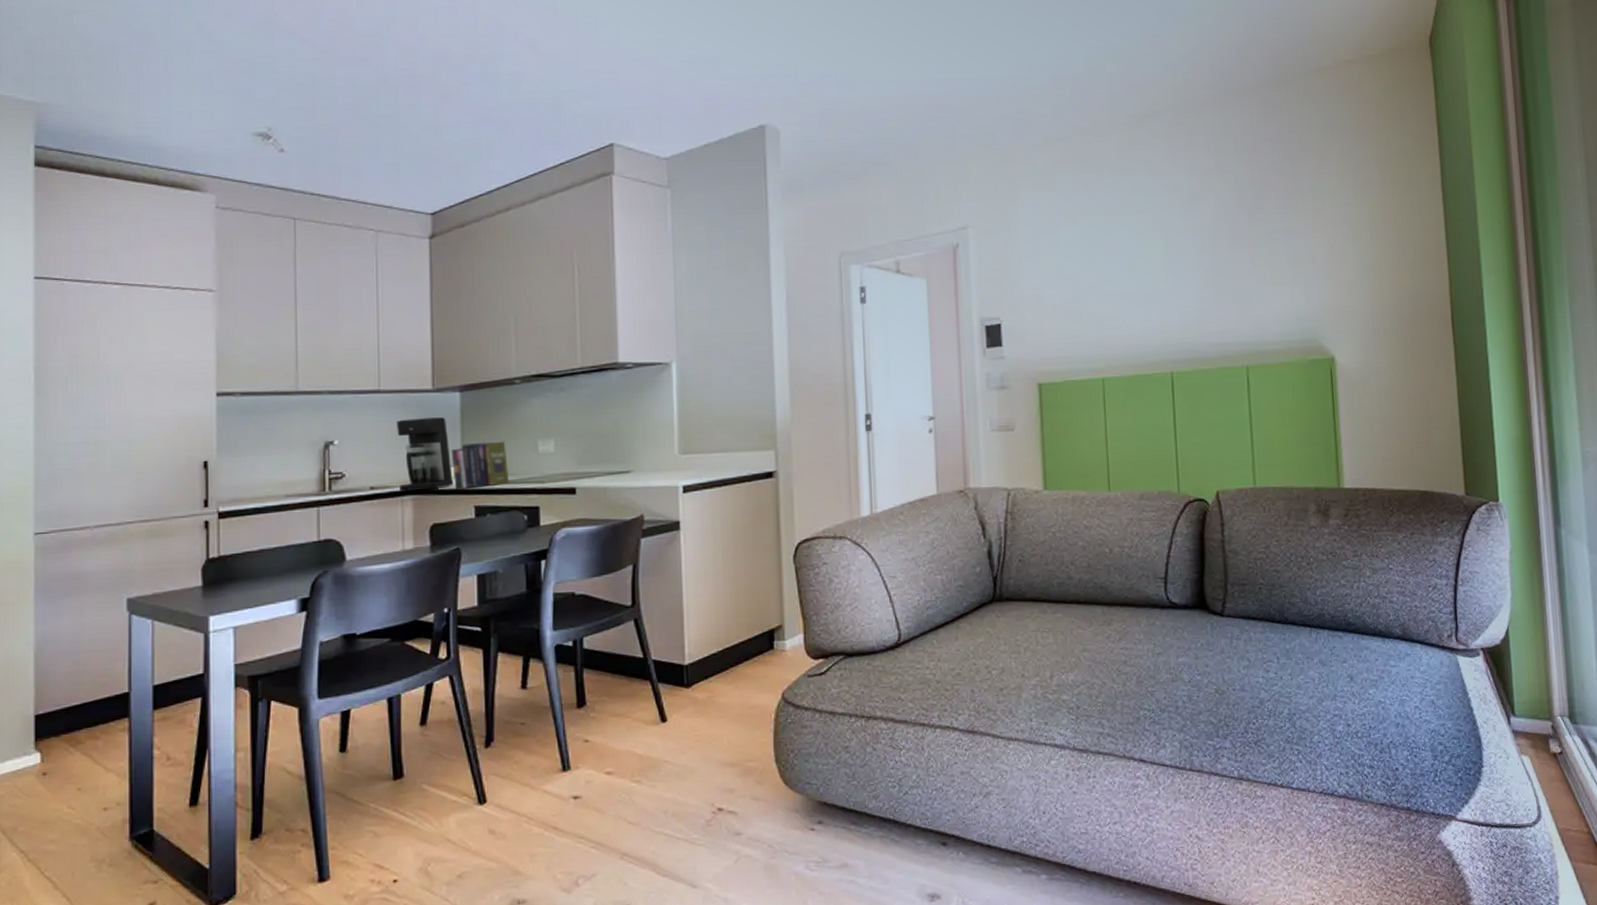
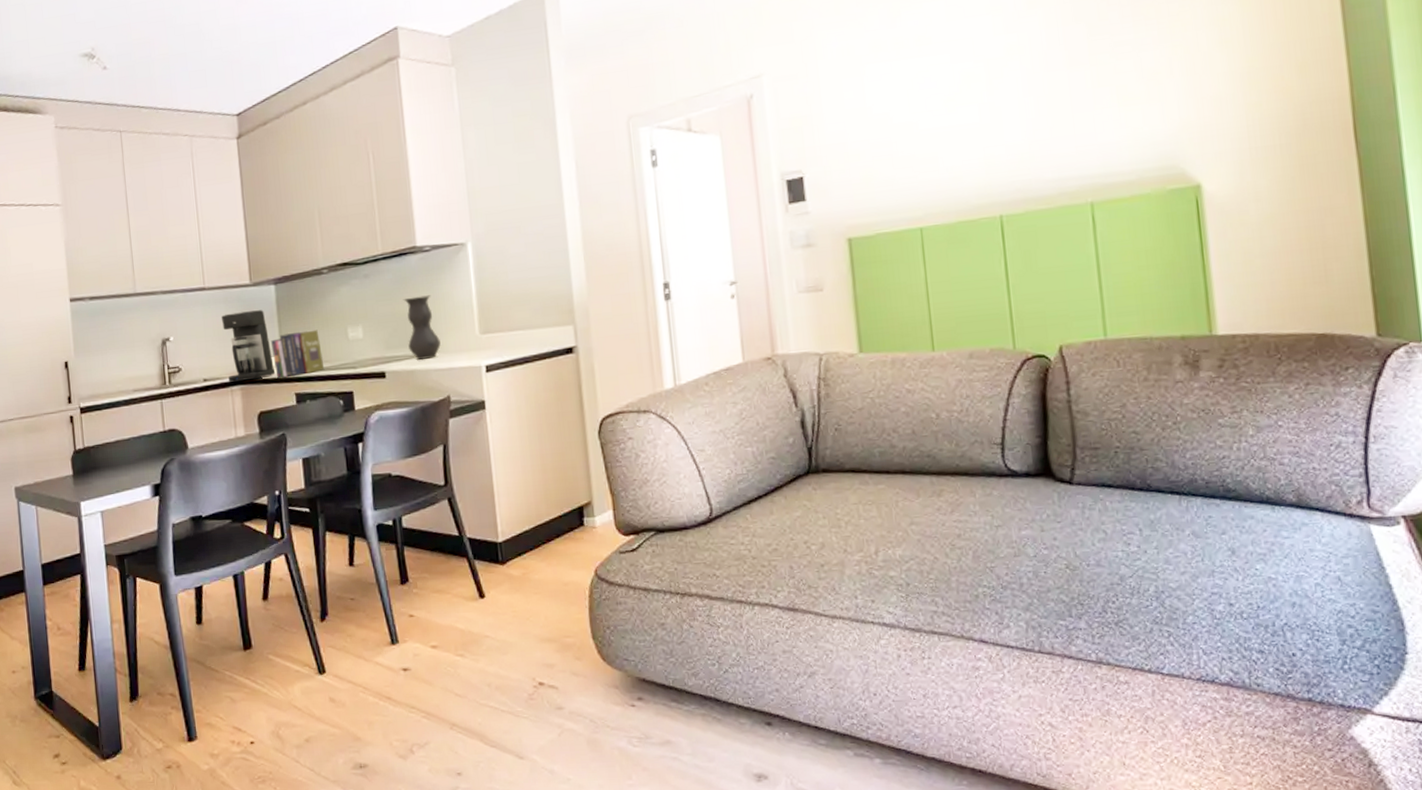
vase: none [600,412,637,478] -> present [403,295,441,361]

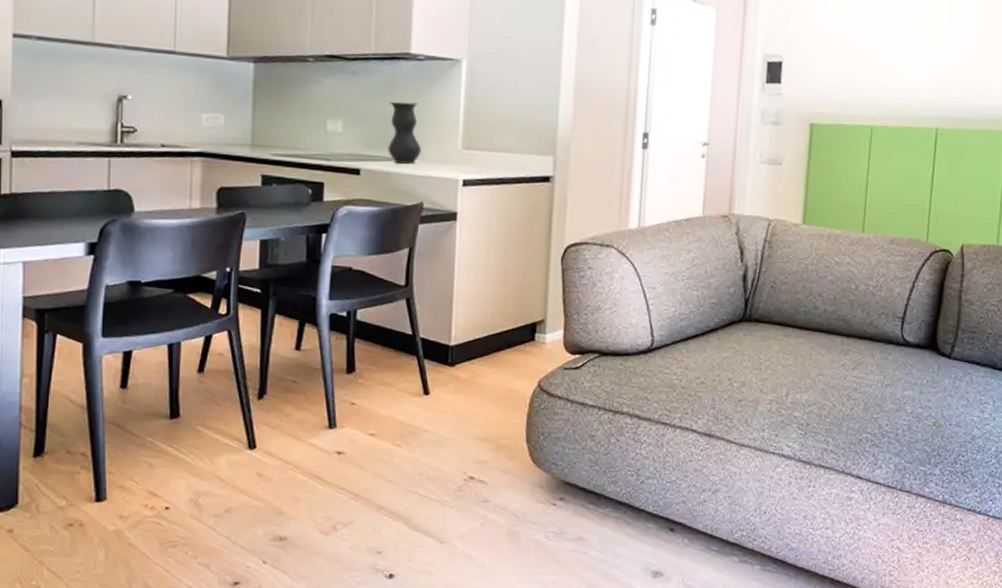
coffee maker: present [222,310,276,383] -> none [190,82,243,154]
books: present [270,329,325,378] -> none [241,114,297,158]

